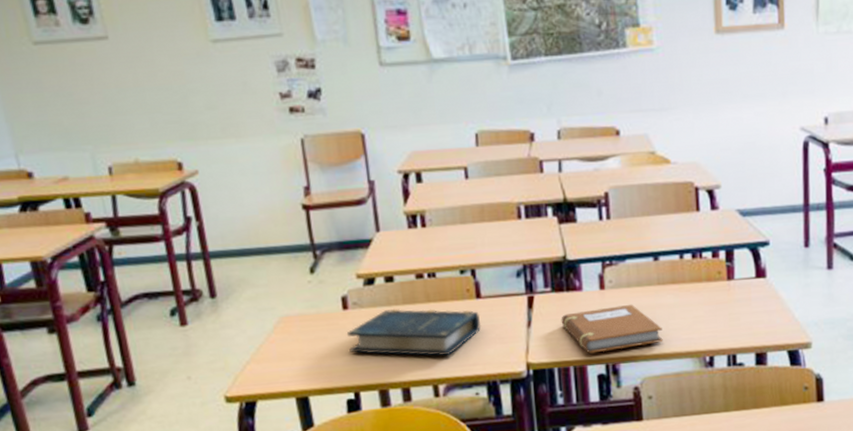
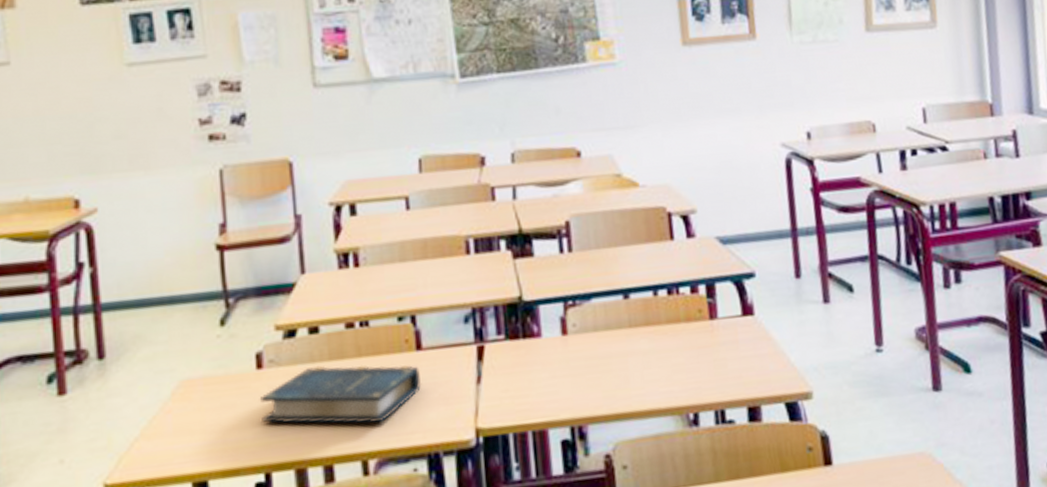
notebook: present [561,304,663,354] -> none [516,351,638,414]

